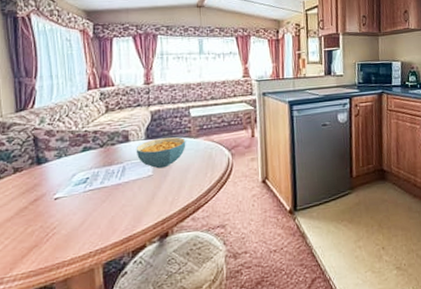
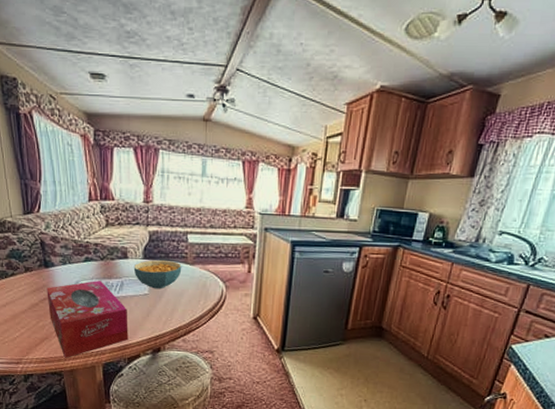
tissue box: none [38,168,132,266] -> present [46,280,128,358]

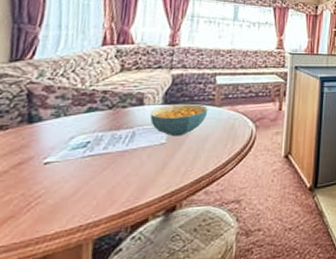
tissue box: present [46,280,128,358] -> none [22,132,137,241]

